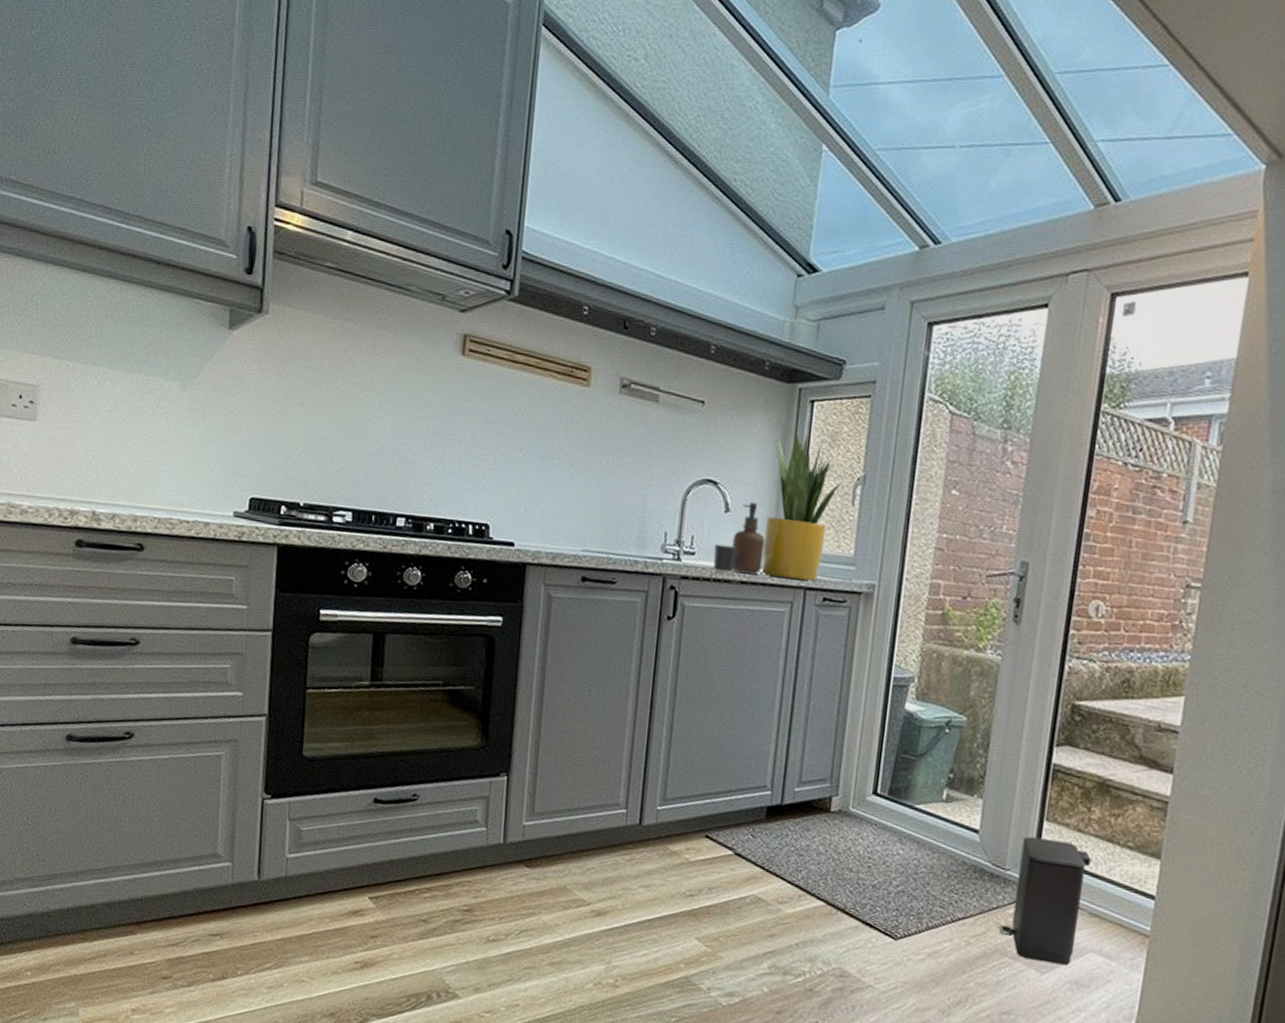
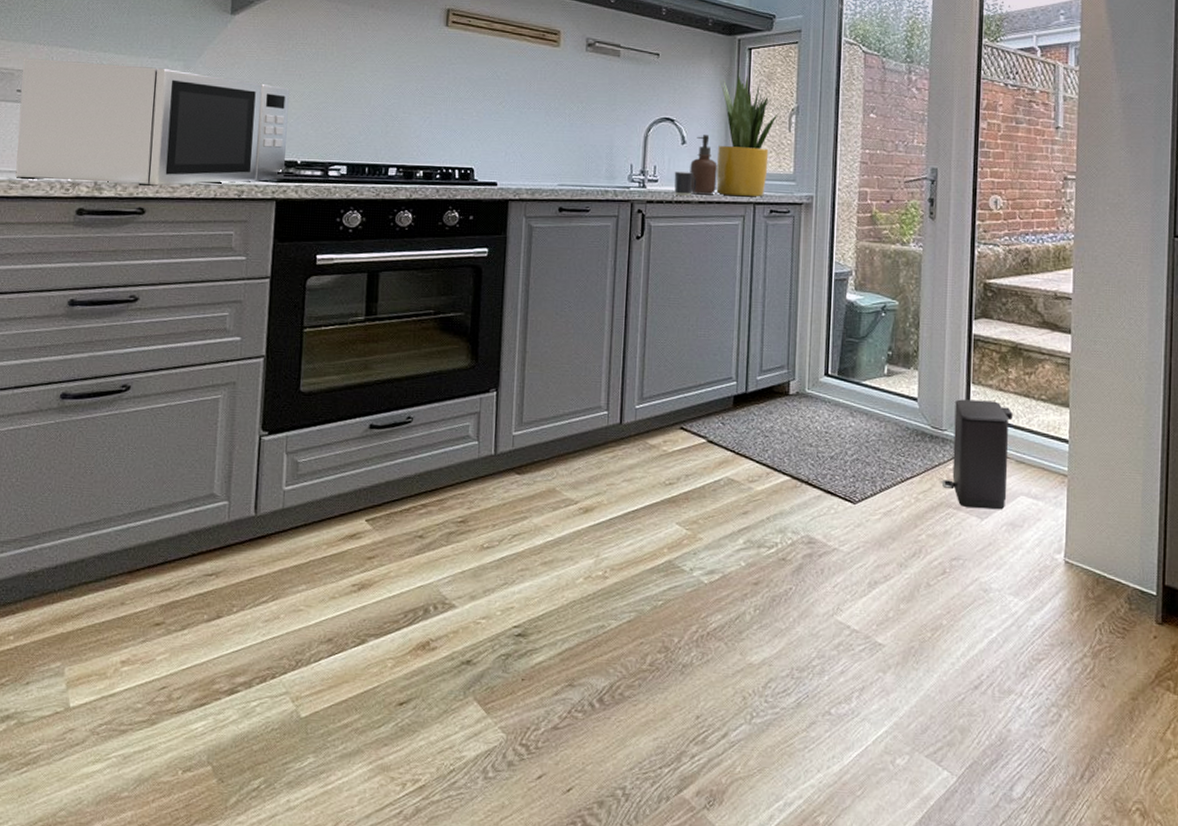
microwave: none [14,367,292,524] -> present [15,57,290,187]

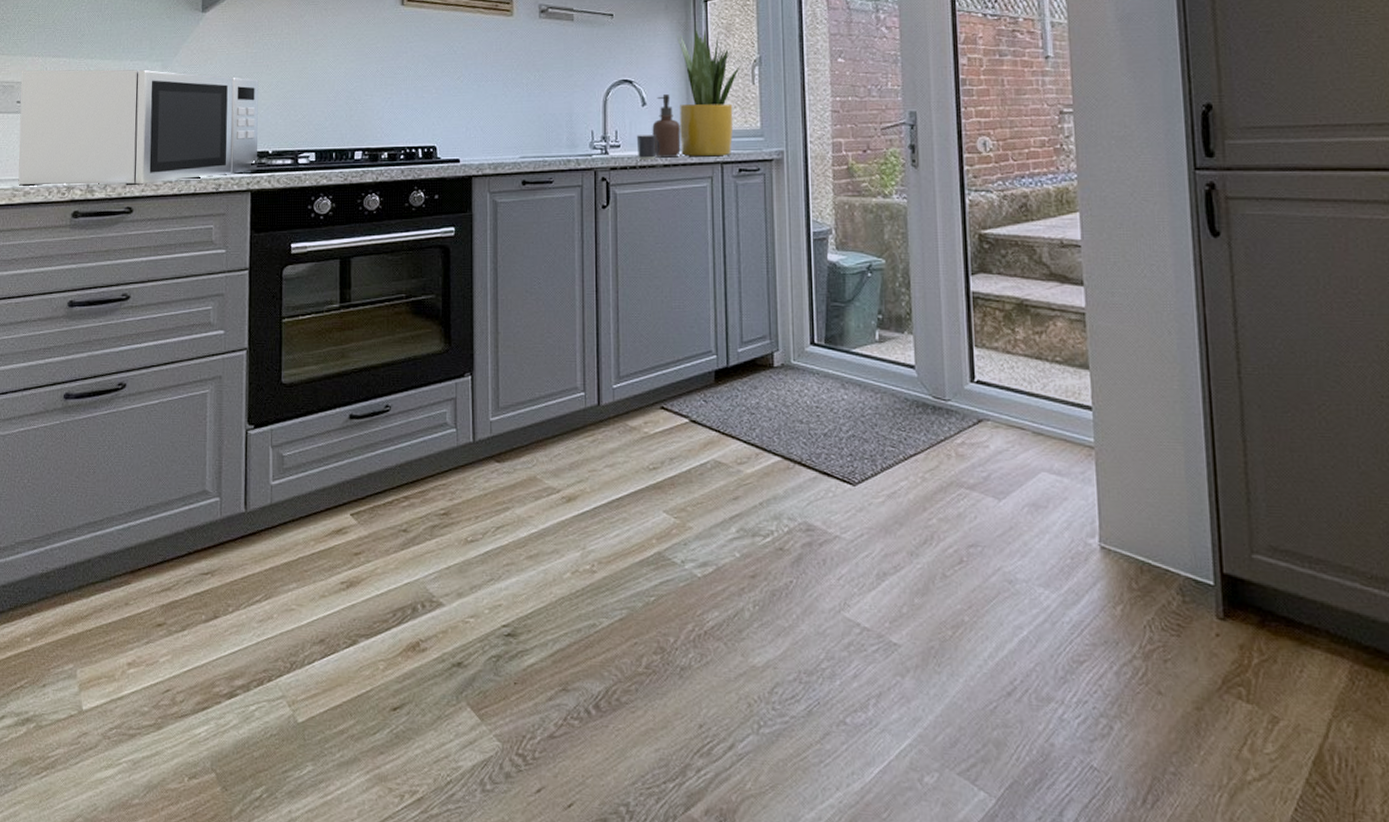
pedal bin: present [941,399,1013,509] -> none [949,365,1026,488]

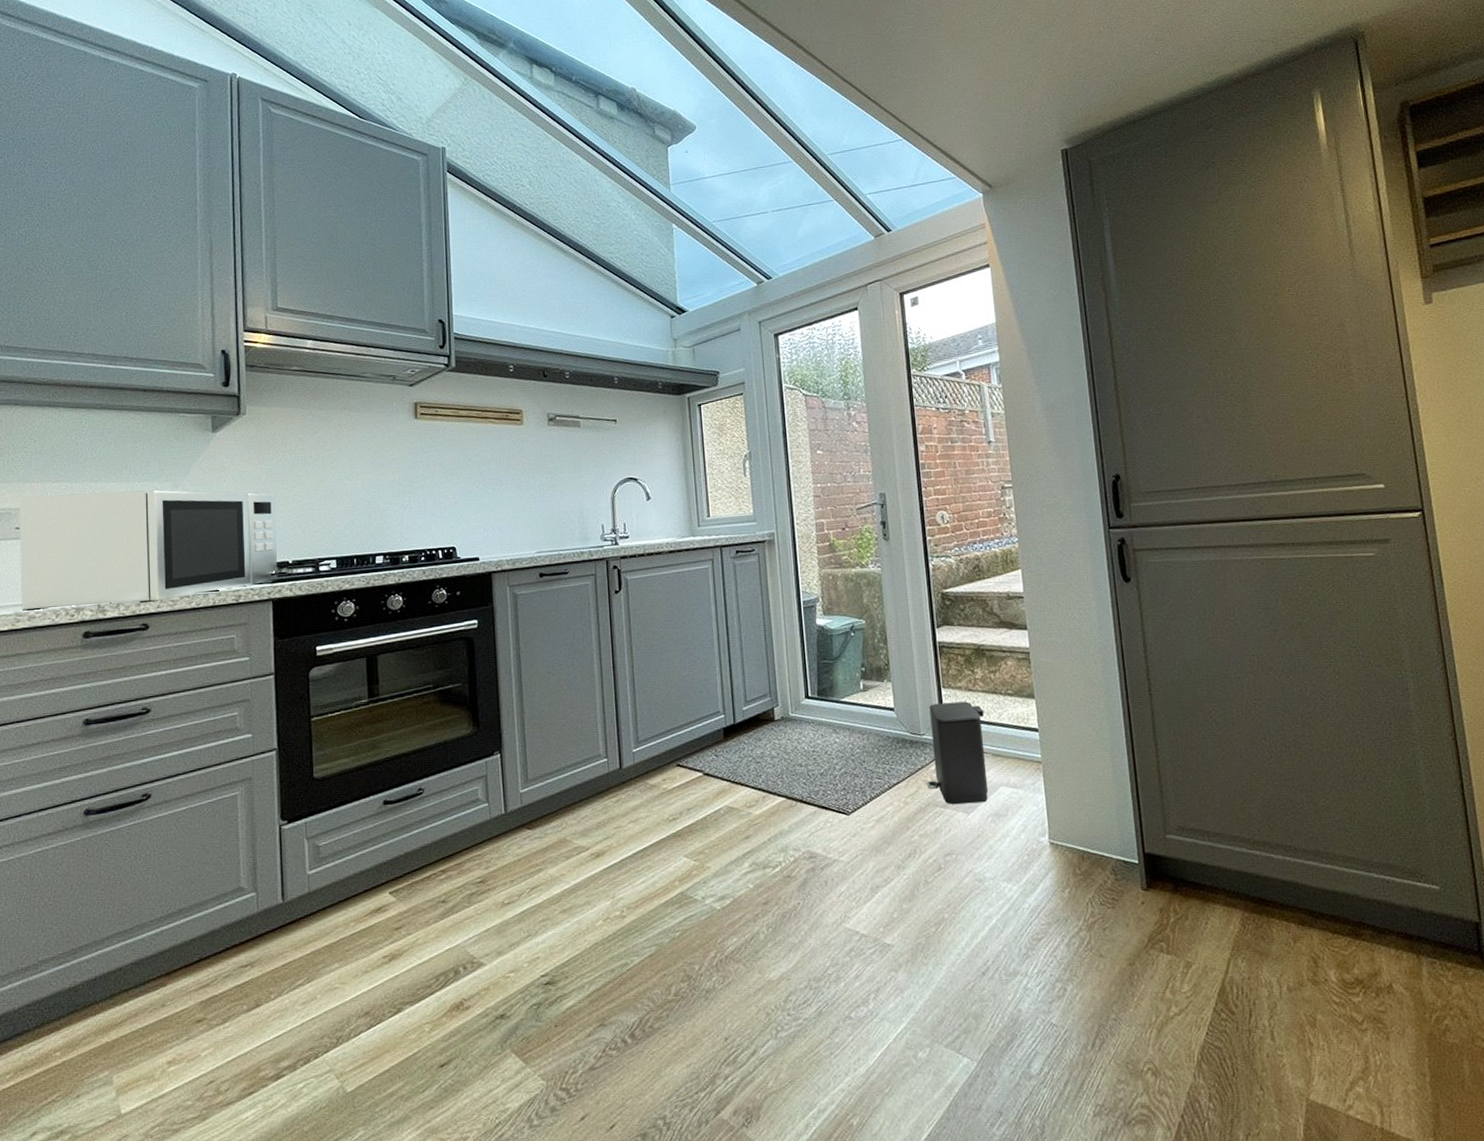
mug: present [636,135,661,160] -> none [643,525,665,548]
soap dispenser: present [652,94,681,158] -> none [657,489,684,545]
planter: present [676,29,740,157] -> none [674,430,733,542]
pedal bin: none [949,365,1026,488] -> present [926,701,989,804]

